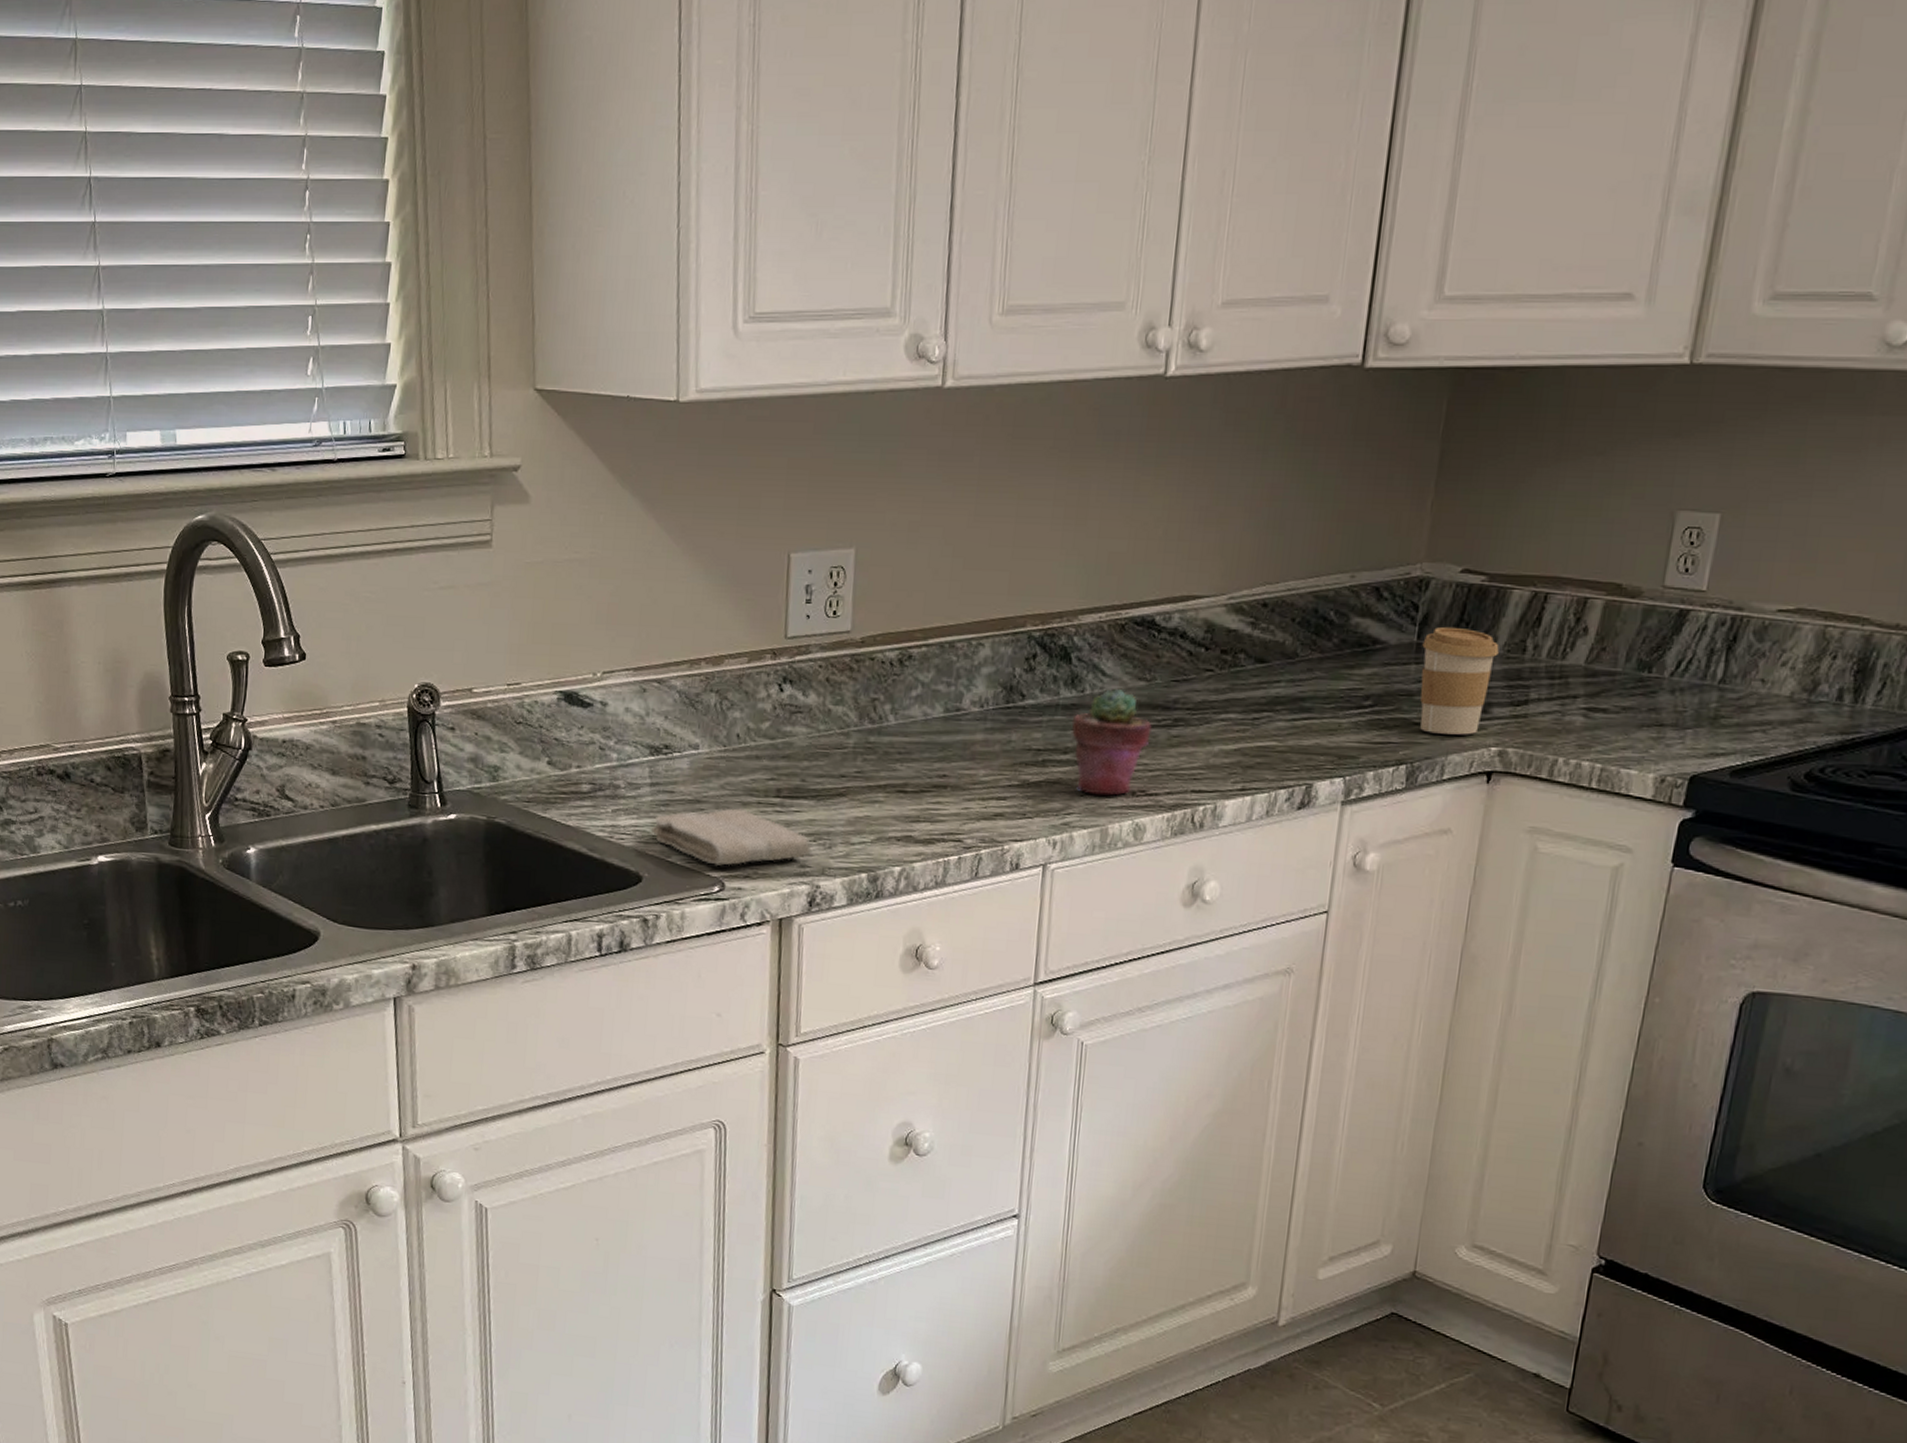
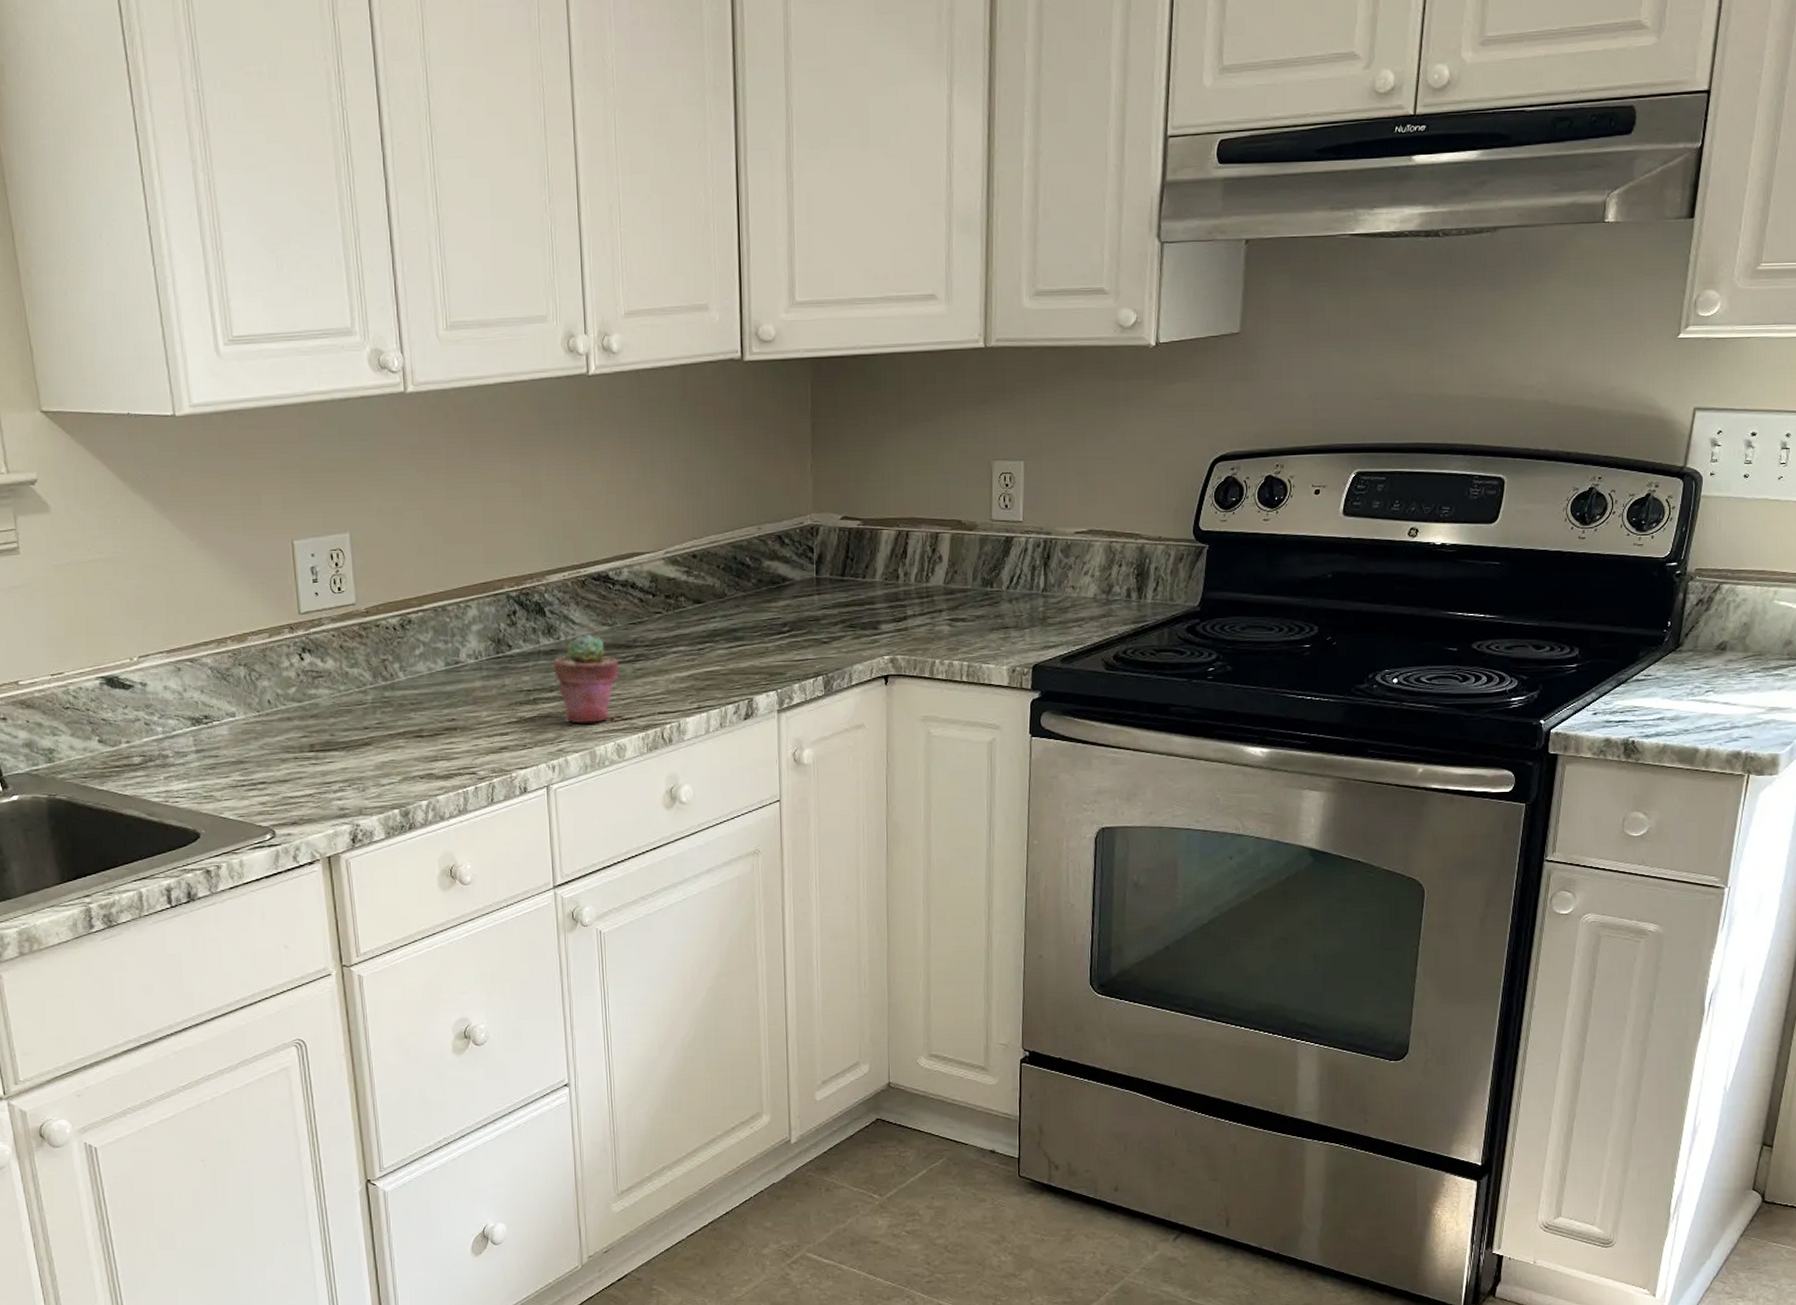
washcloth: present [652,808,812,867] -> none [203,764,348,817]
coffee cup: present [1420,626,1499,735] -> none [820,563,879,649]

